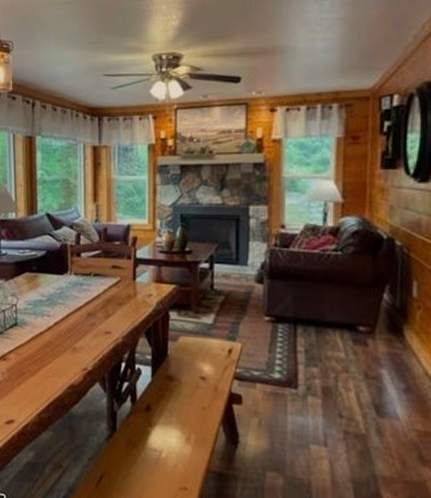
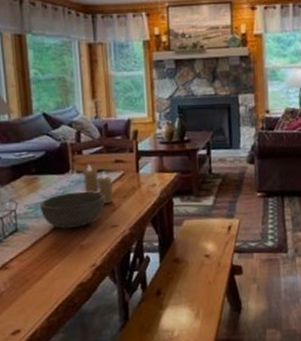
bowl: none [38,293,100,329] -> present [39,191,105,229]
candle: none [80,267,108,309] -> present [83,164,113,204]

